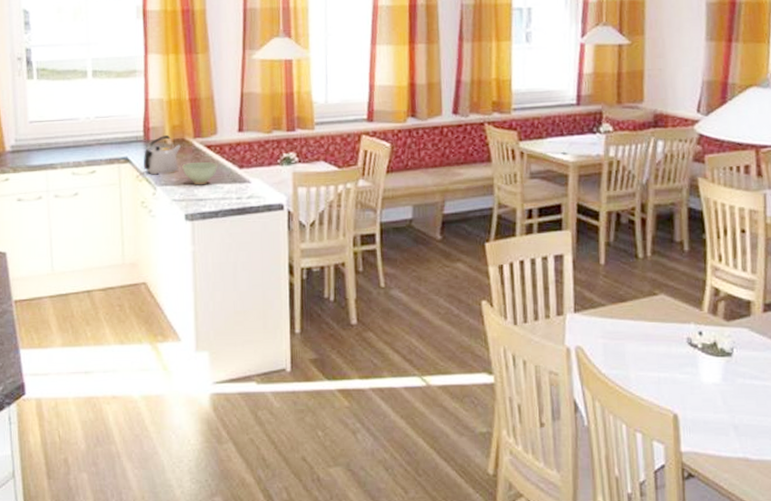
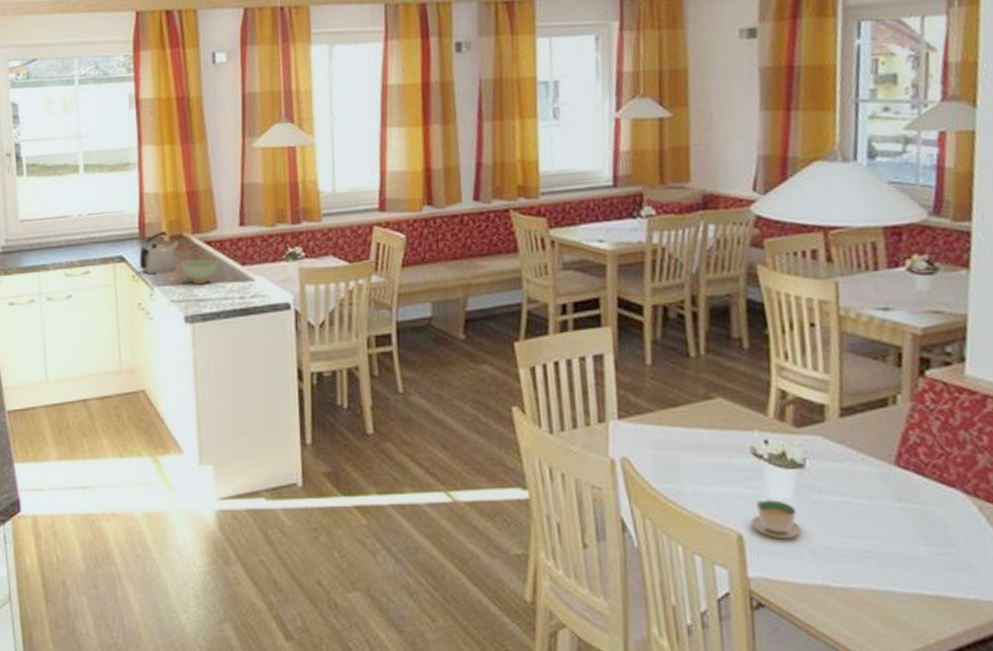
cup: none [685,384,728,418] -> present [750,500,802,539]

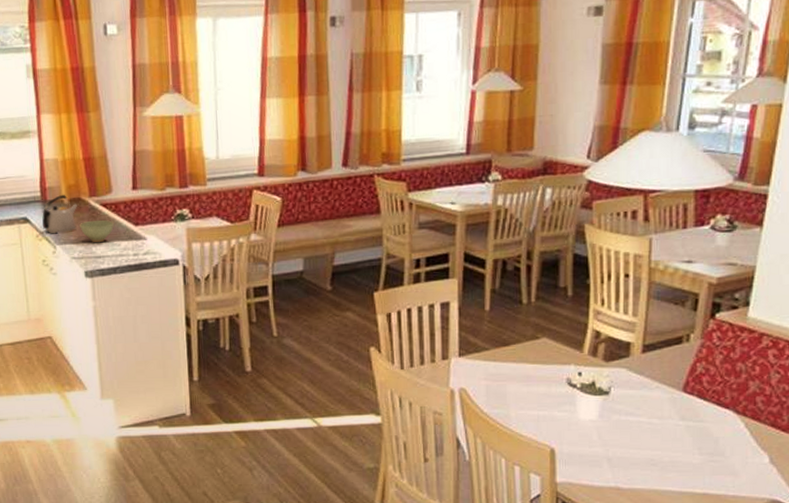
cup: present [750,500,802,539] -> none [562,421,603,452]

